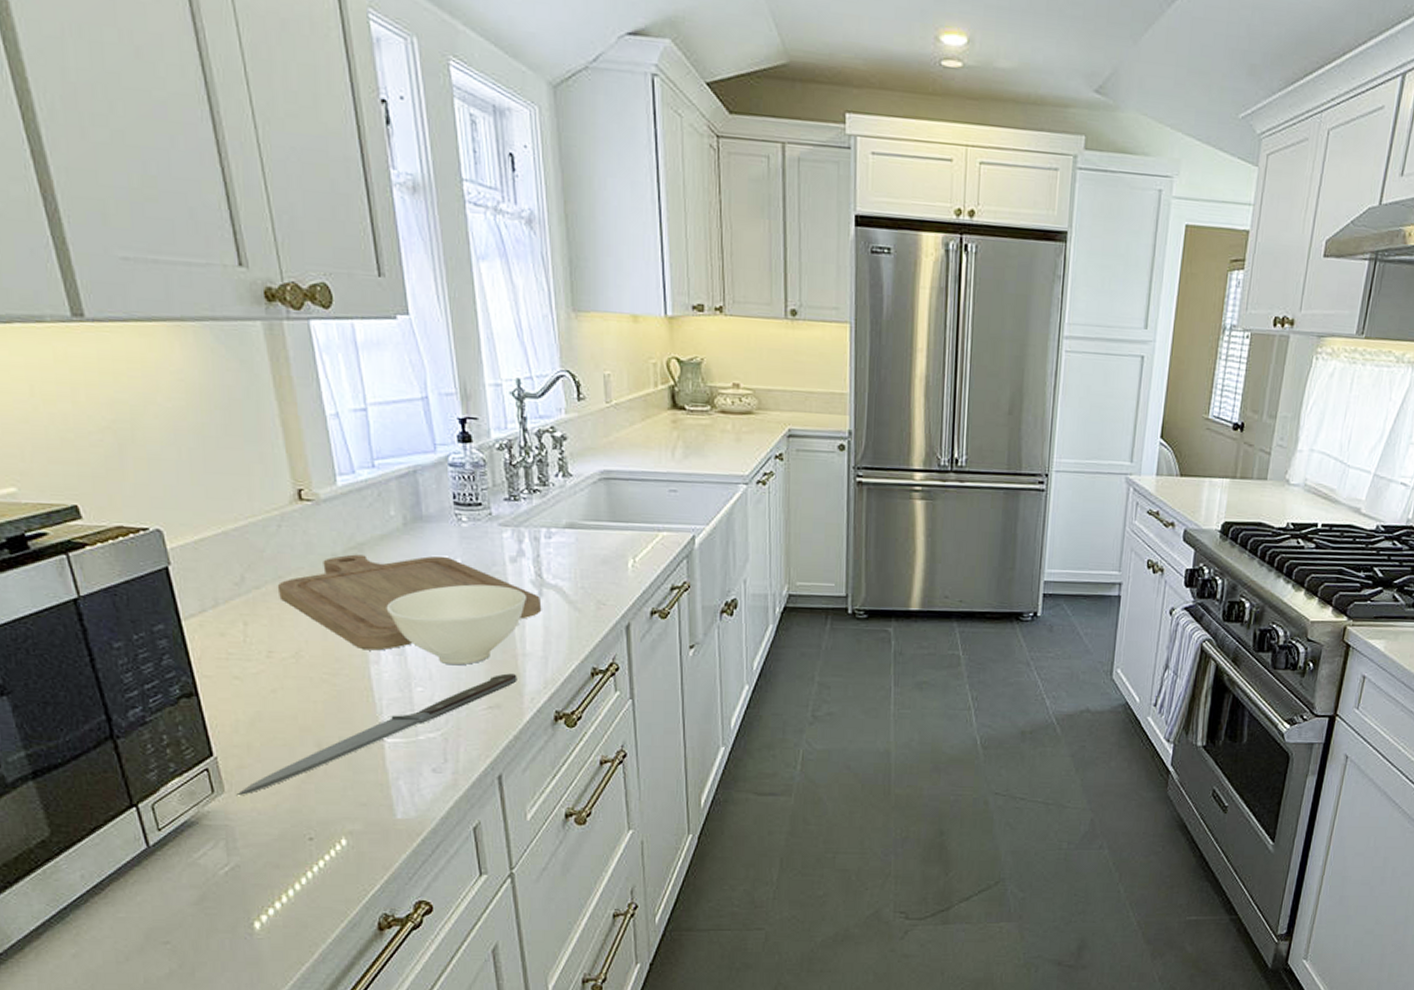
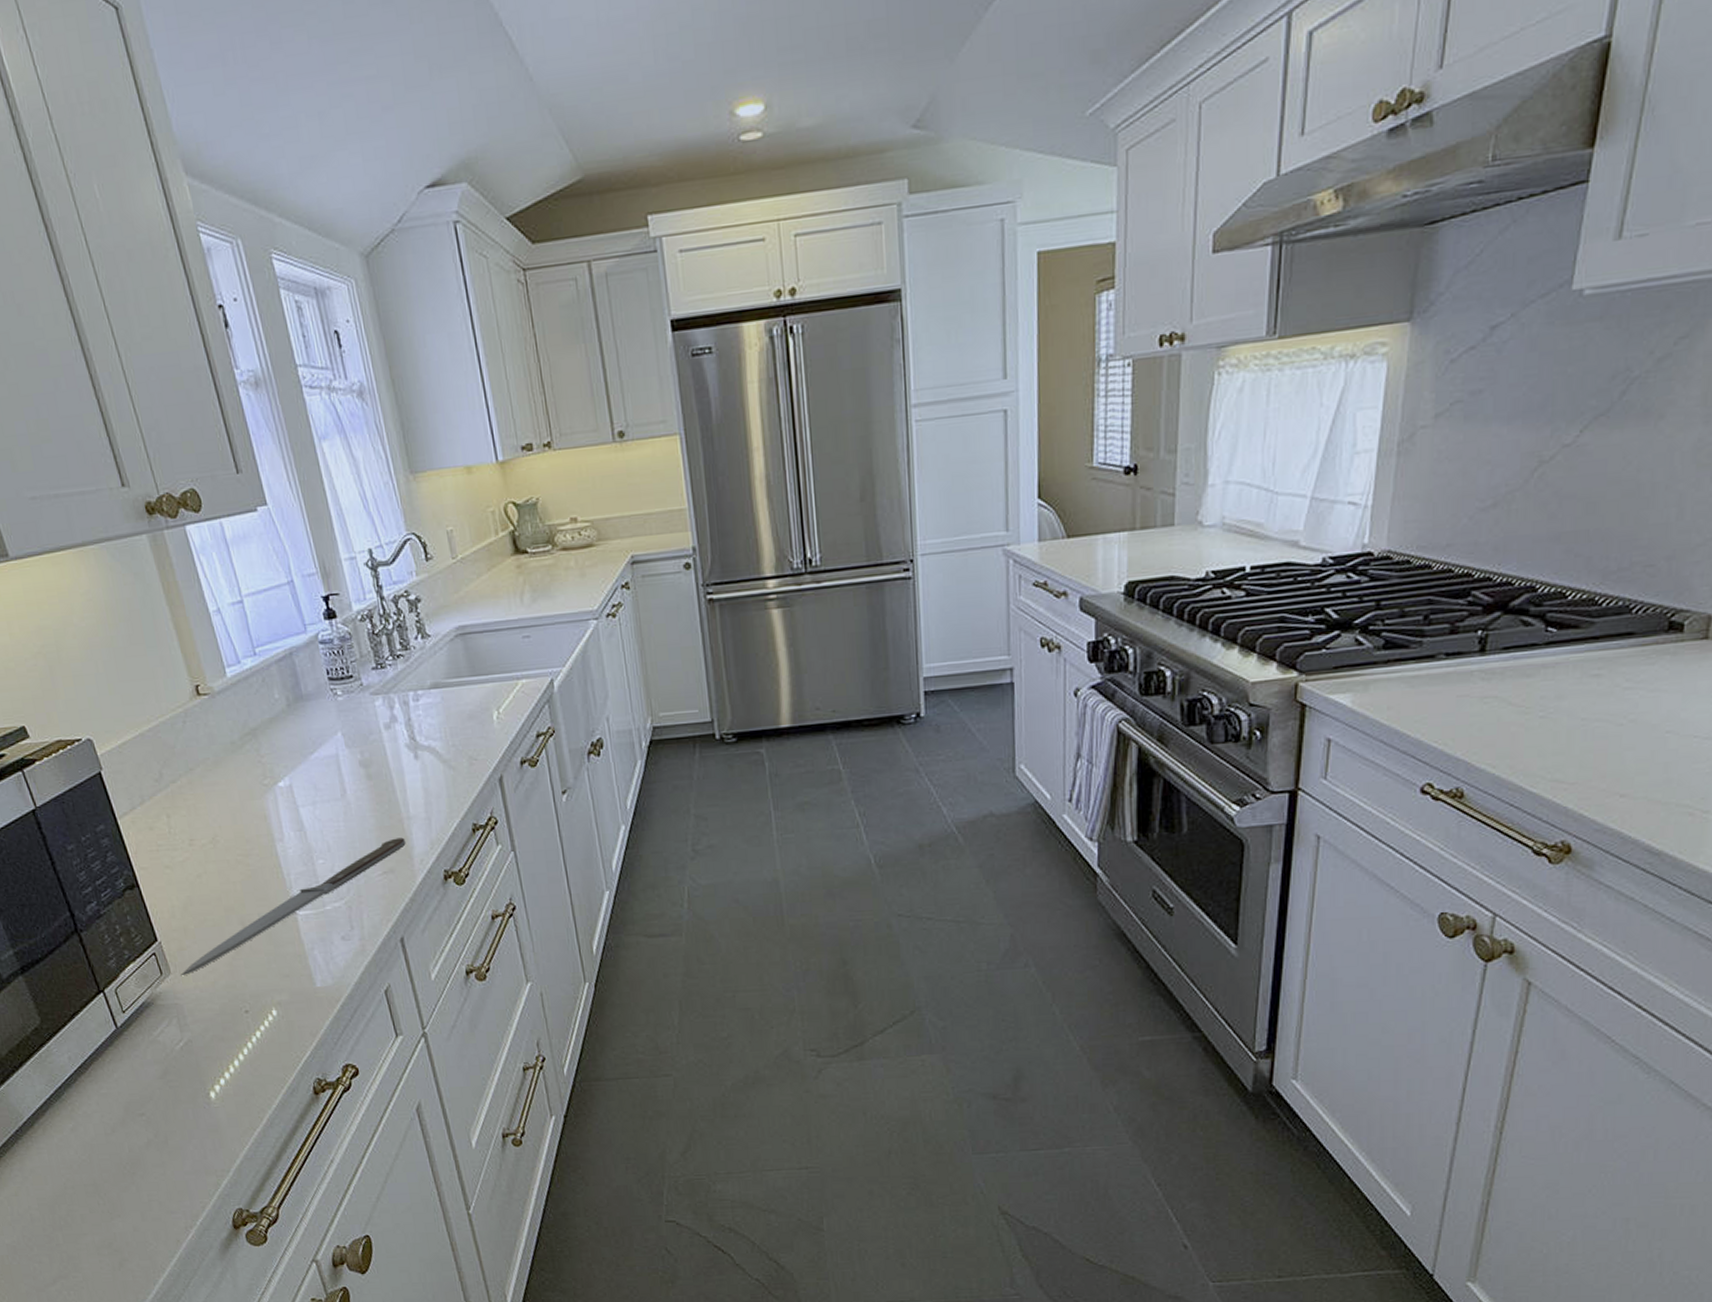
chopping board: present [277,554,542,651] -> none [189,732,420,830]
bowl: present [386,584,528,666] -> none [282,753,405,836]

